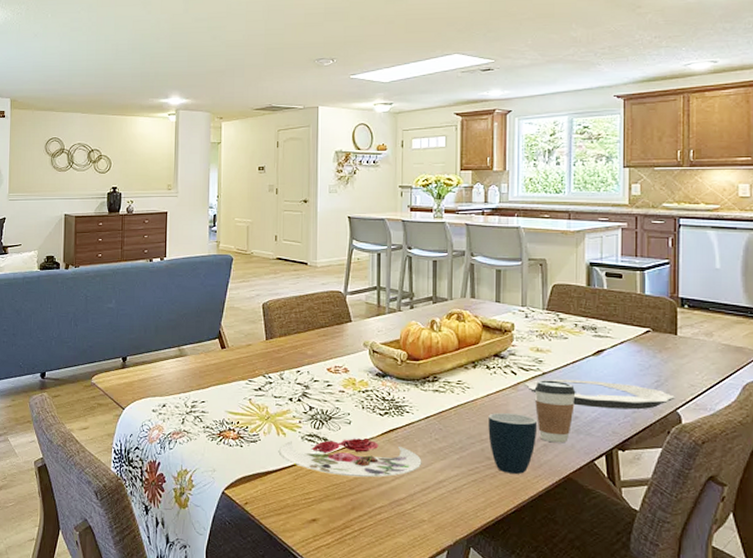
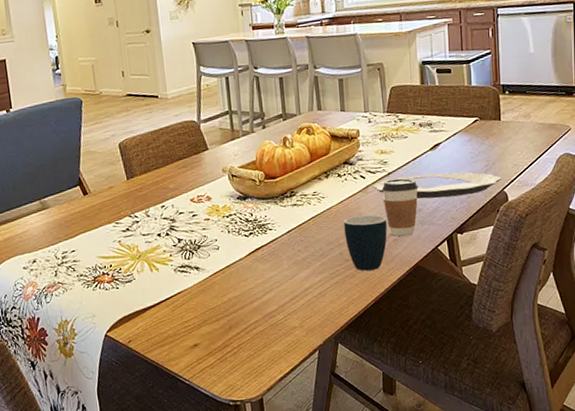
plate: present [279,437,422,478] -> none [154,260,288,300]

